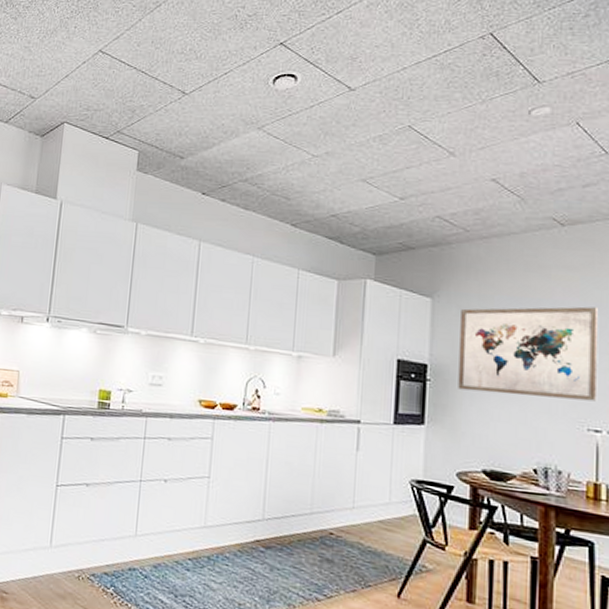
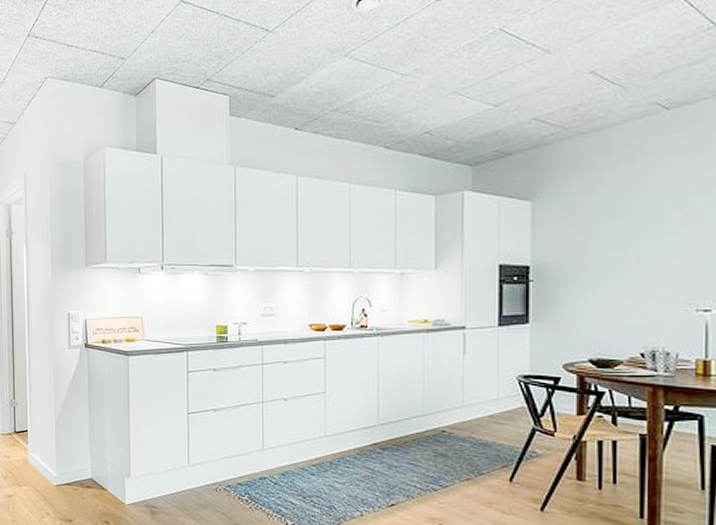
wall art: present [458,306,599,402] -> none [561,188,707,286]

